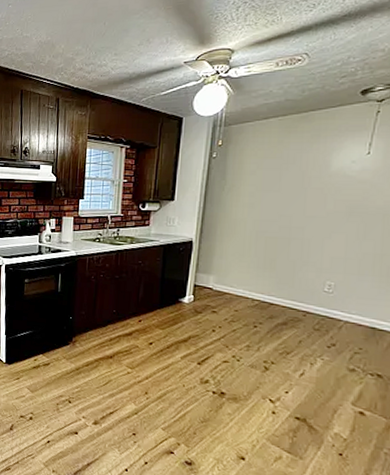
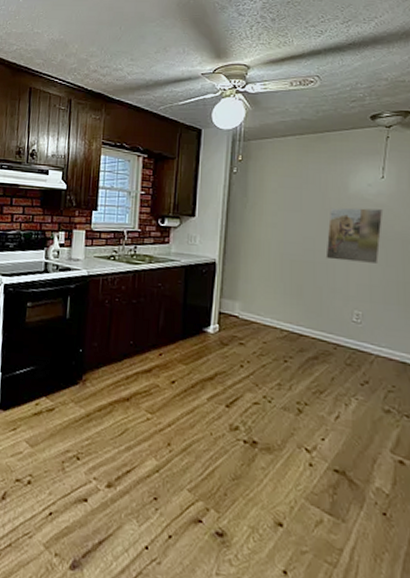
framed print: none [301,185,366,239] -> present [325,207,384,265]

